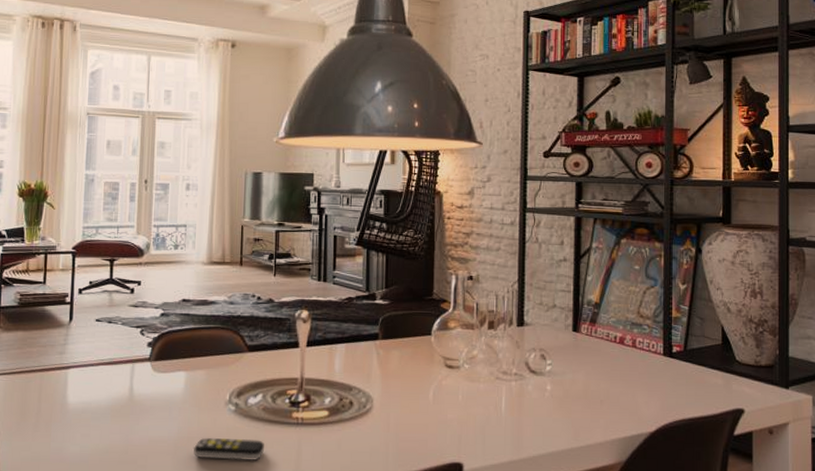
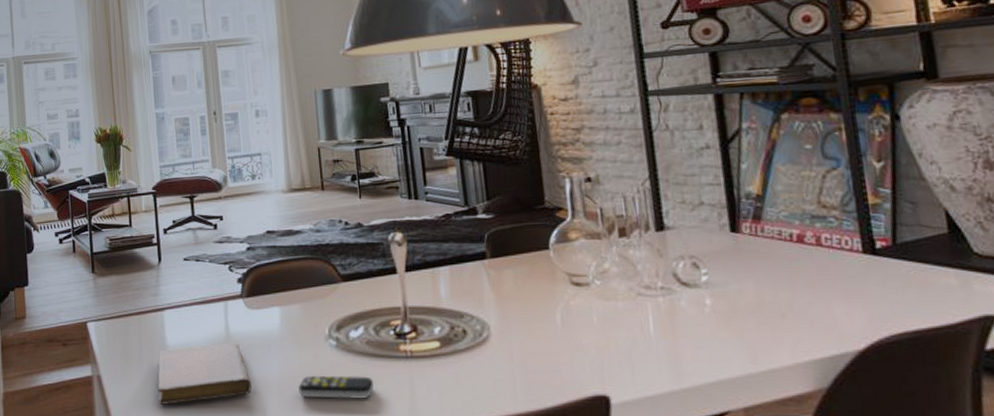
notebook: none [51,403,148,461] -> present [157,342,251,404]

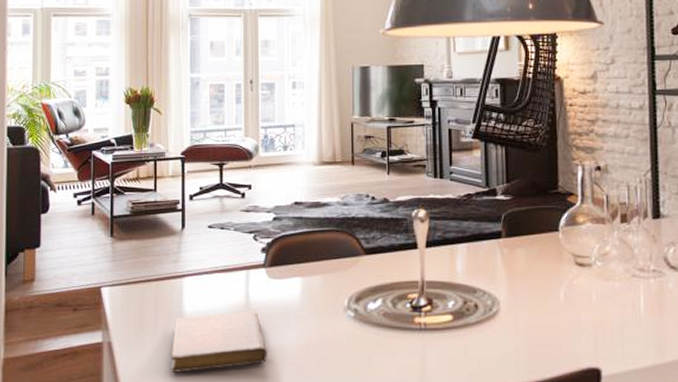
remote control: present [297,375,374,399] -> none [313,345,387,369]

